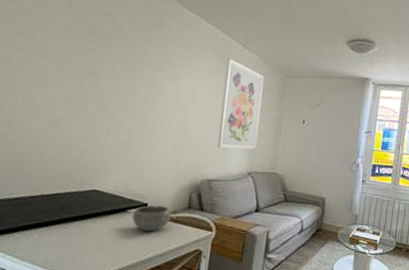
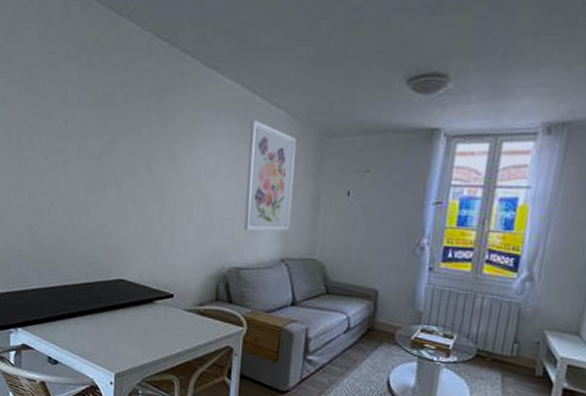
bowl: present [132,205,171,232] -> none [159,296,198,325]

